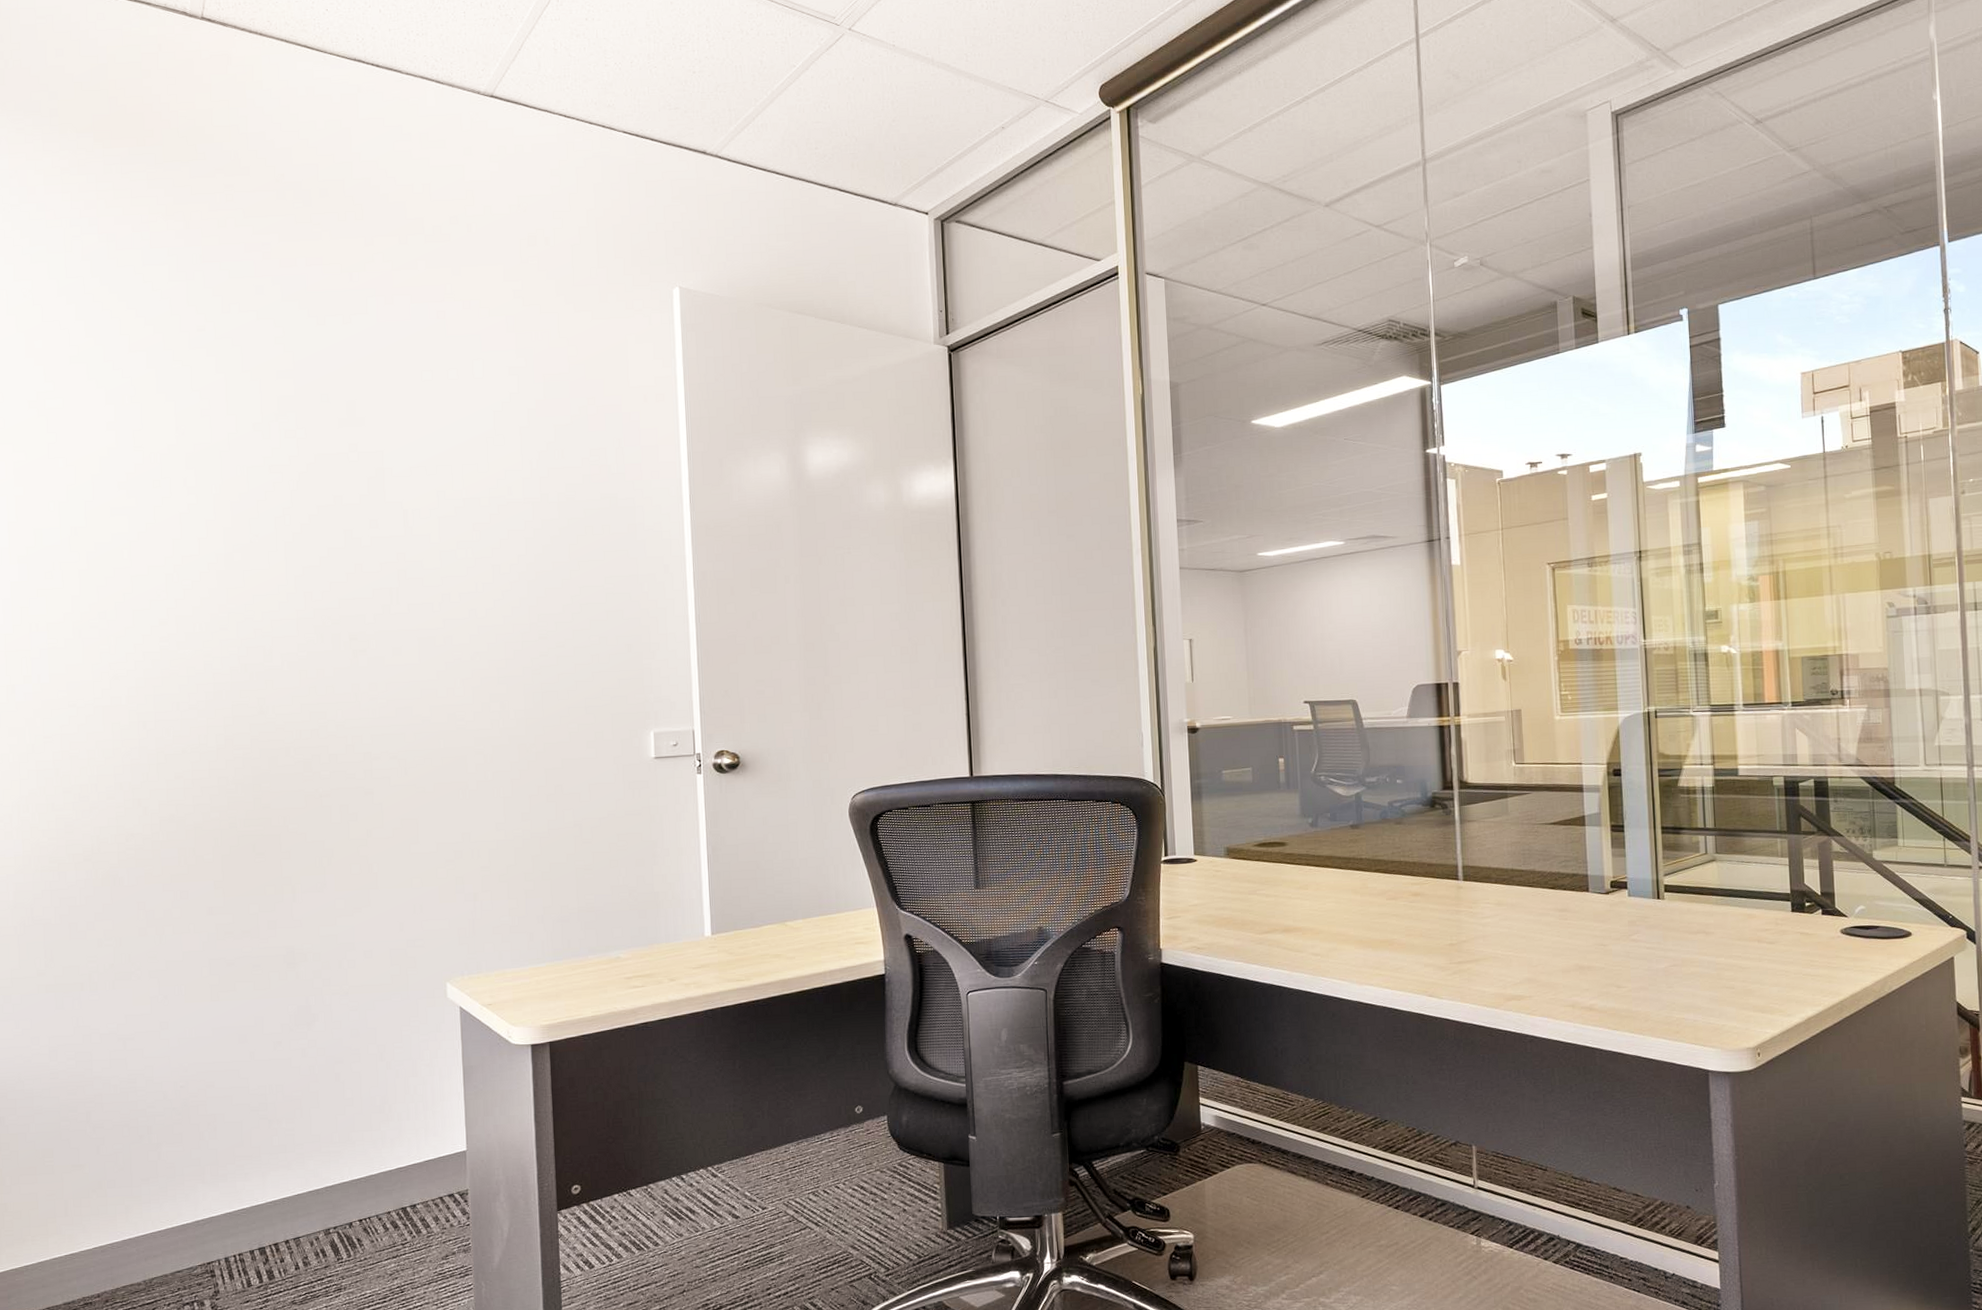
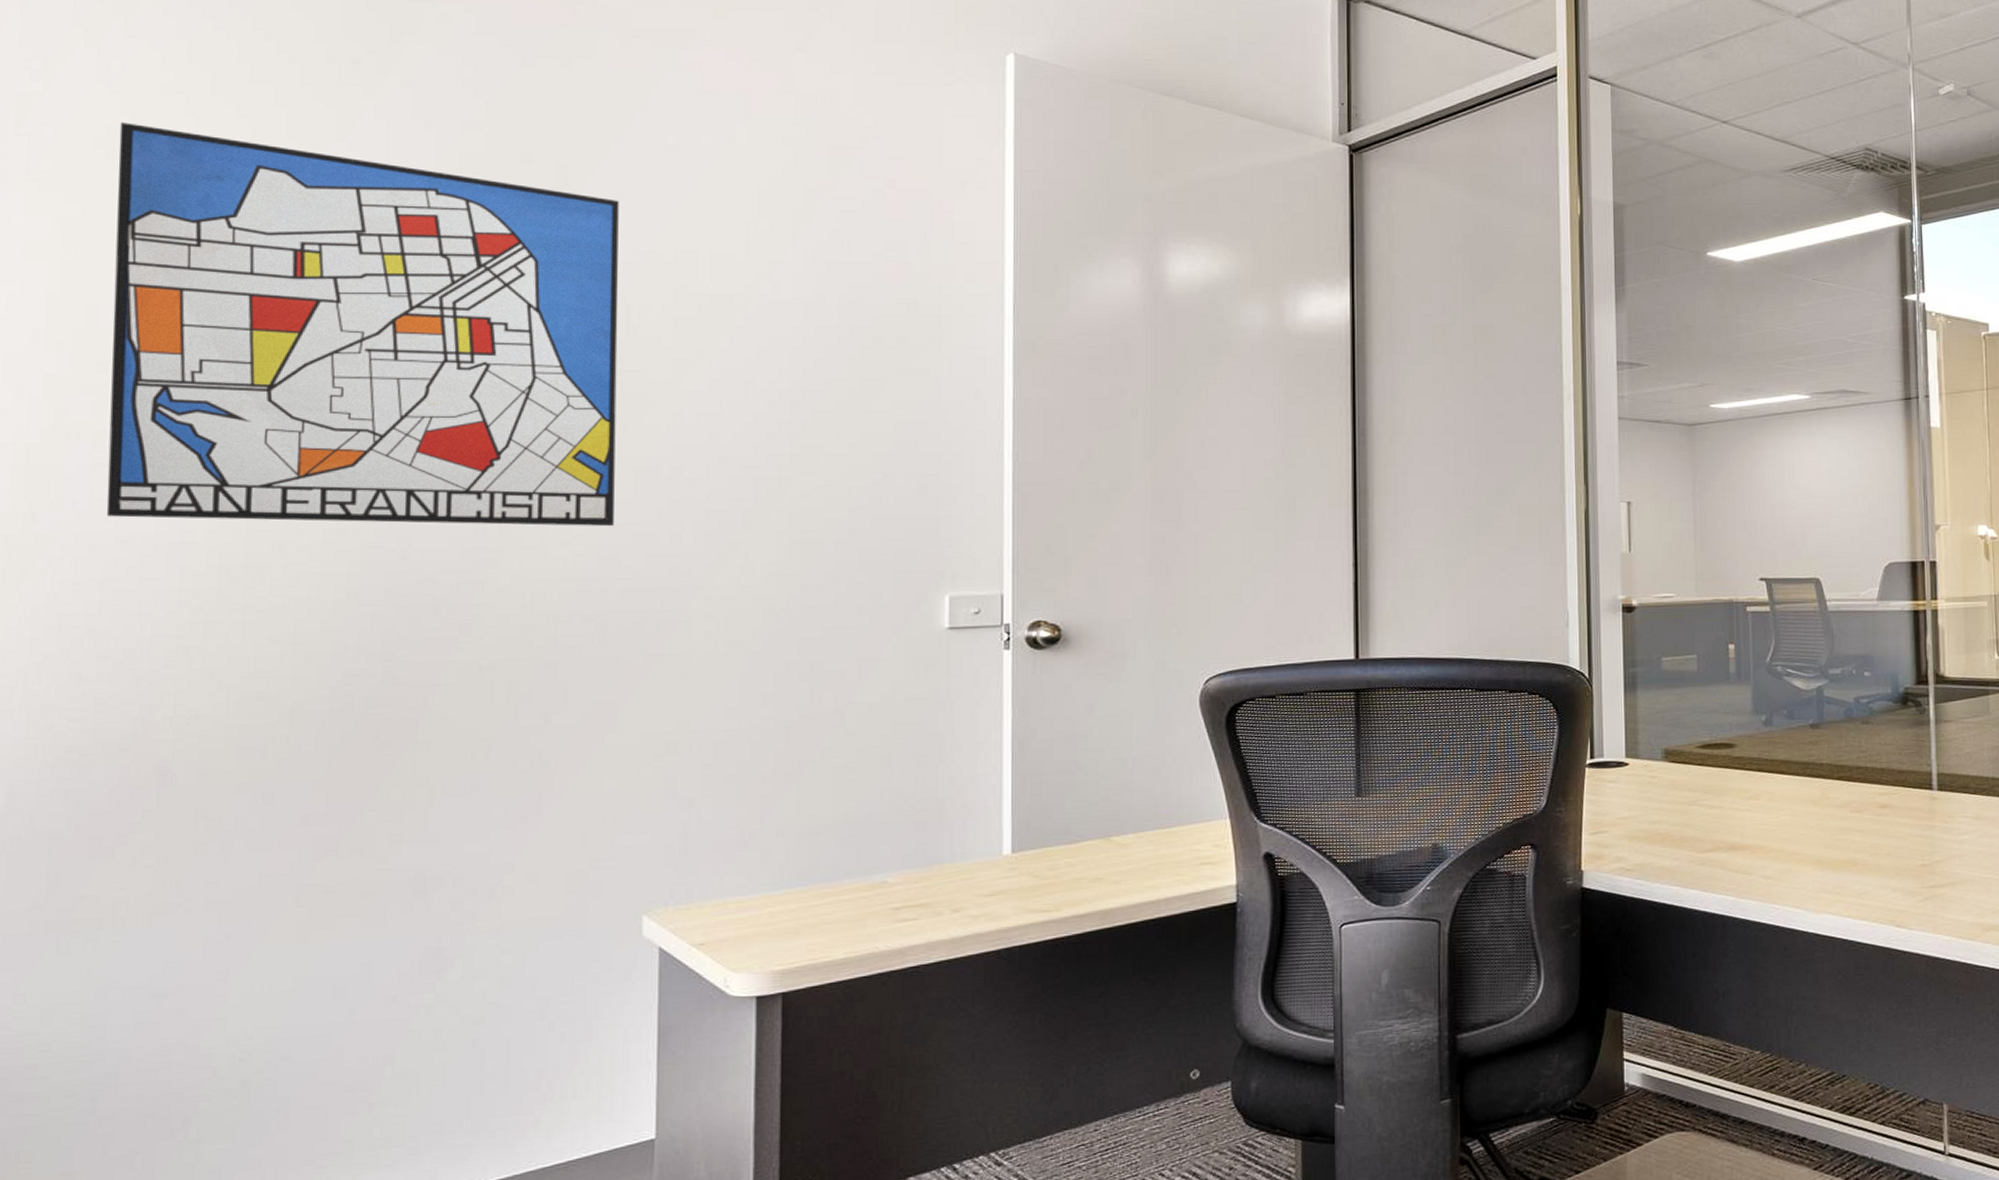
wall art: none [45,387,406,688] -> present [106,122,619,527]

